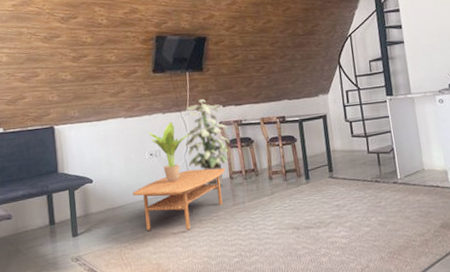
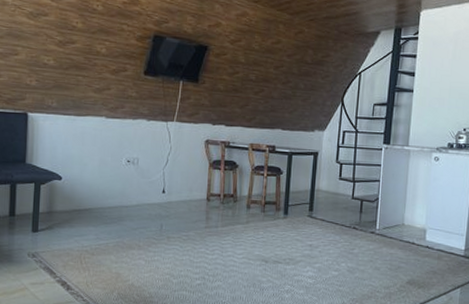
coffee table: present [133,168,225,231] -> none [102,184,203,246]
potted plant: present [148,122,190,183] -> none [129,130,173,194]
indoor plant: present [183,99,230,186] -> none [166,113,214,207]

